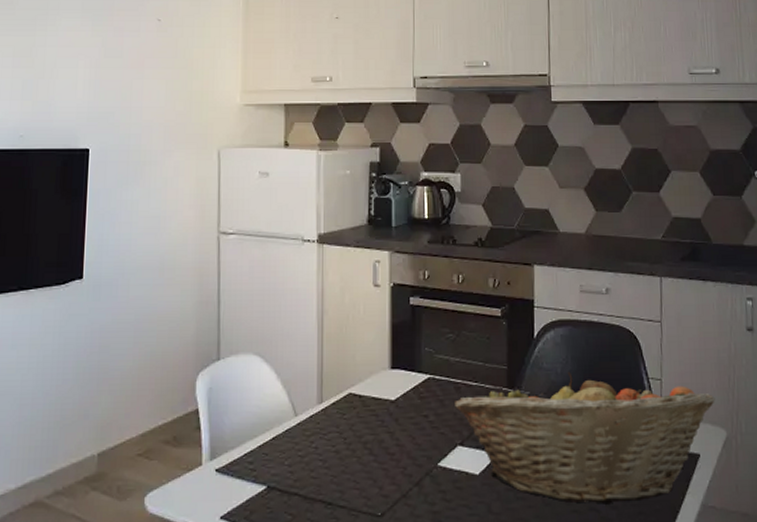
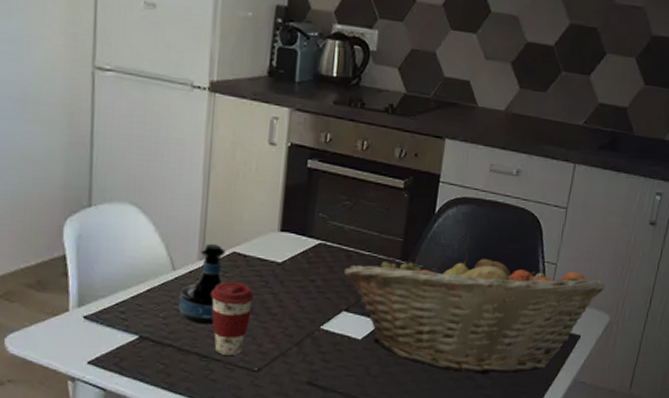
tequila bottle: none [302,386,342,469] -> present [179,243,226,325]
coffee cup: none [331,422,372,501] -> present [210,281,254,355]

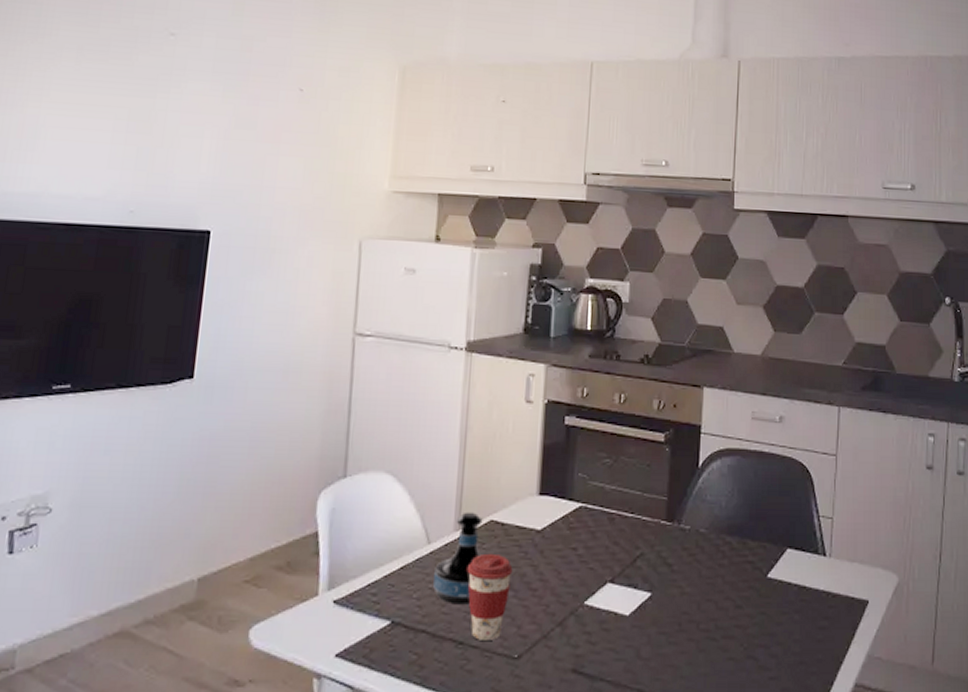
fruit basket: present [344,248,606,374] -> none [607,505,888,652]

